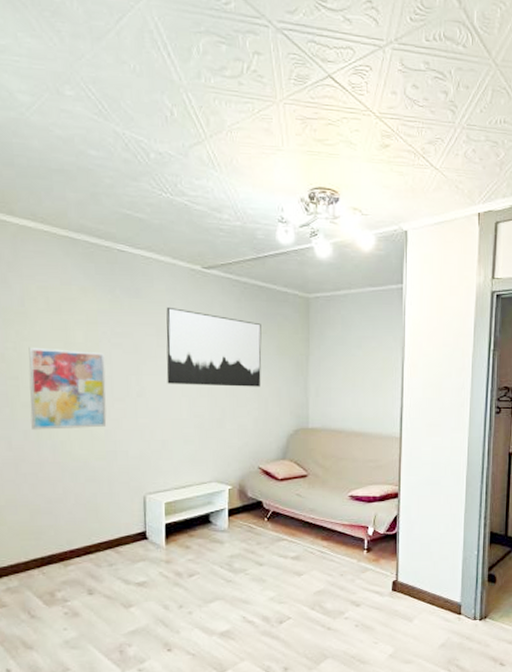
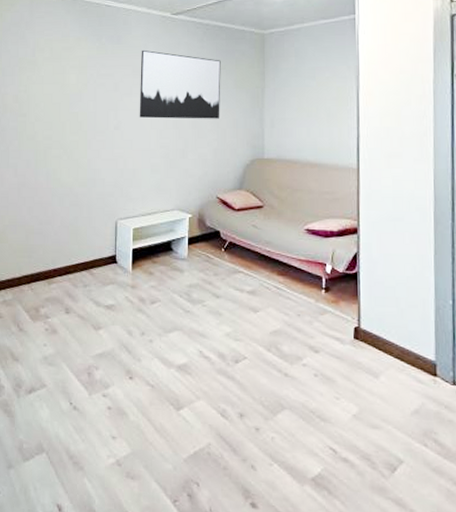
wall art: present [28,347,107,430] -> none [32,89,91,159]

